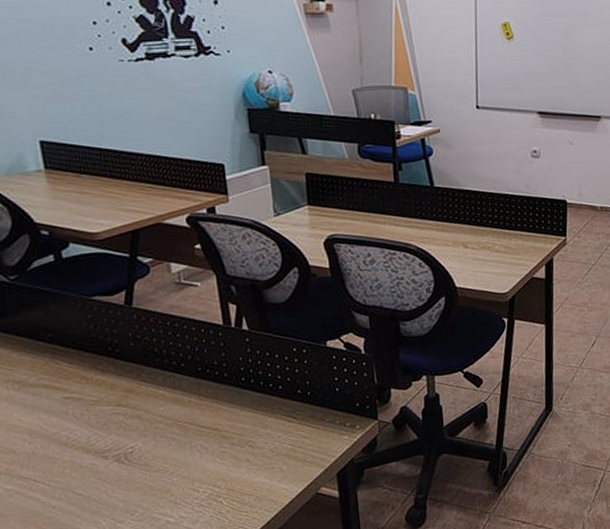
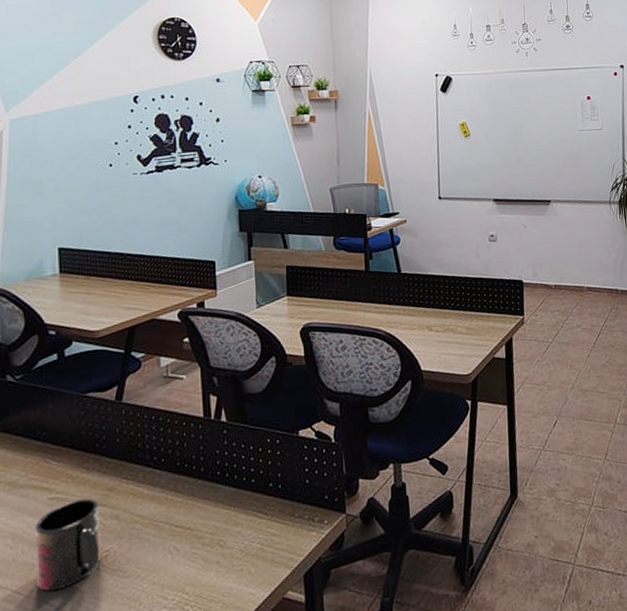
mug: none [51,398,126,483] -> present [35,498,100,592]

